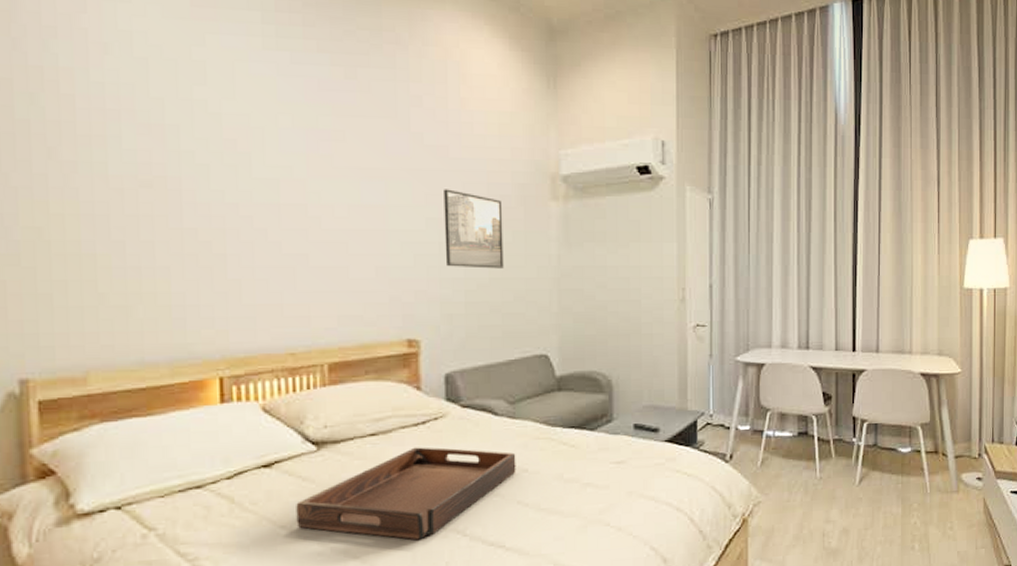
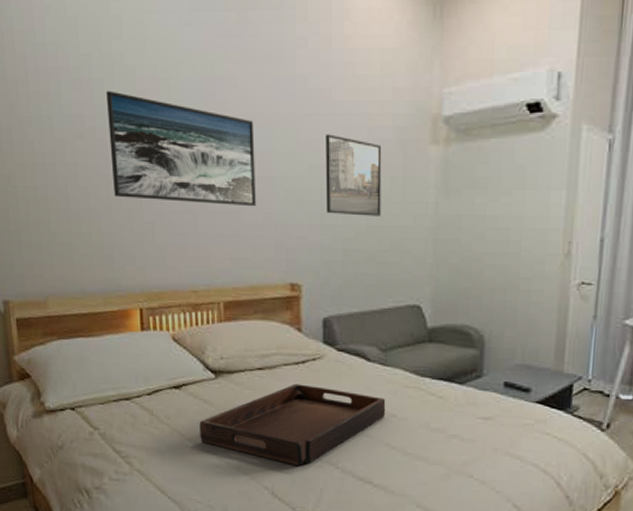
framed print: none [182,137,367,261] -> present [105,90,256,207]

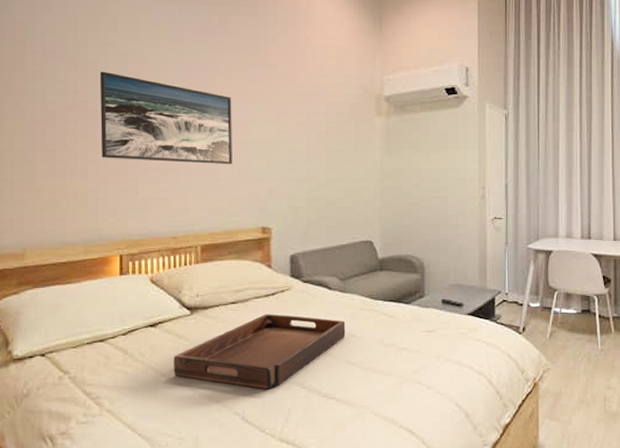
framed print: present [326,134,382,216] -> none [292,108,338,171]

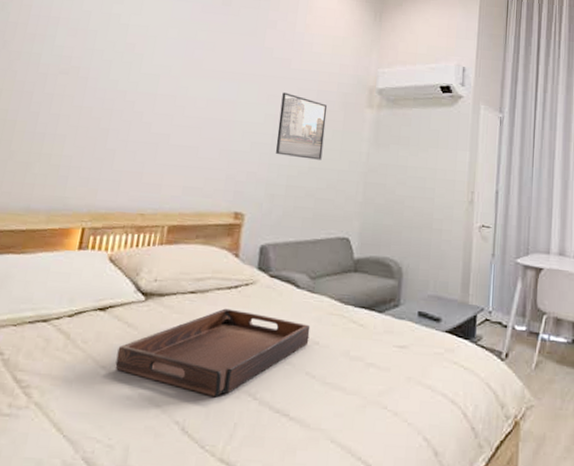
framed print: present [99,71,232,165] -> none [83,40,223,144]
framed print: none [292,108,338,171] -> present [276,92,327,160]

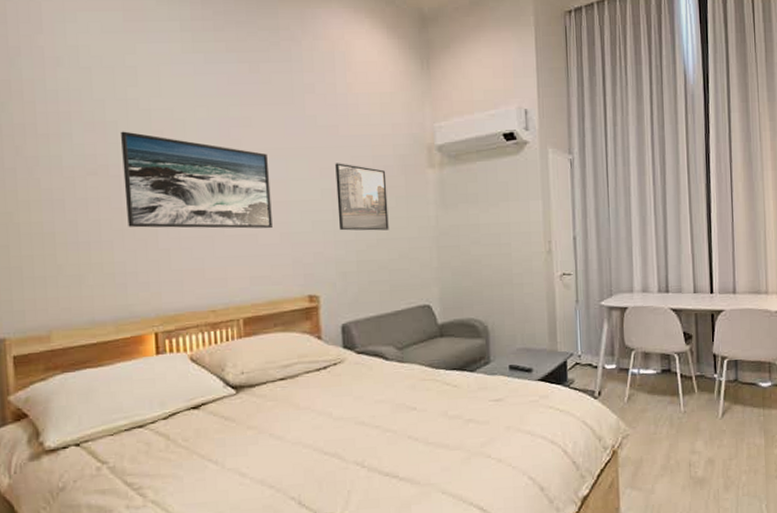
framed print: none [83,40,223,144] -> present [120,131,273,229]
serving tray: present [115,308,311,397] -> none [220,389,406,471]

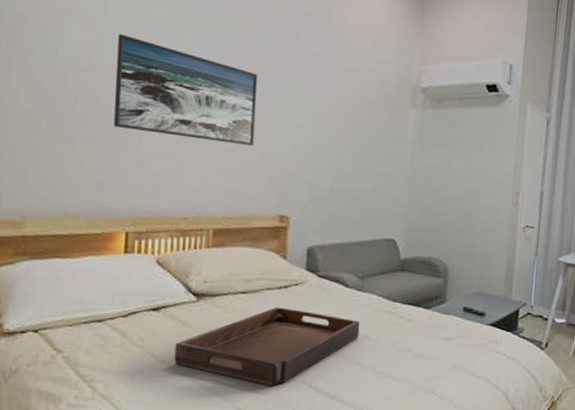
serving tray: none [220,389,406,471] -> present [174,307,360,387]
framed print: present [335,163,389,231] -> none [317,91,369,163]

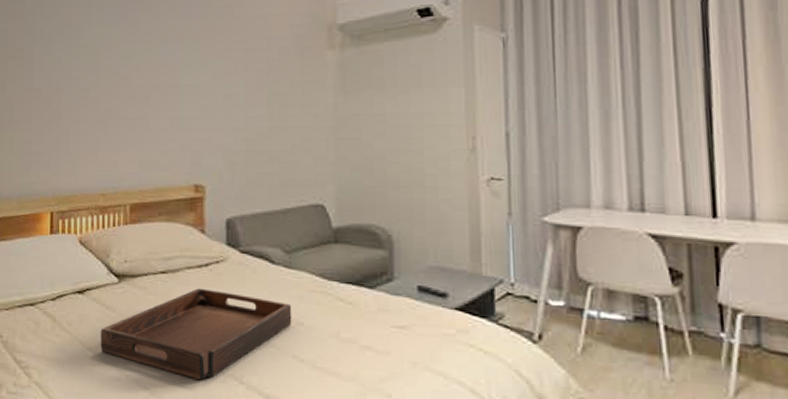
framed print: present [113,33,258,147] -> none [35,17,164,113]

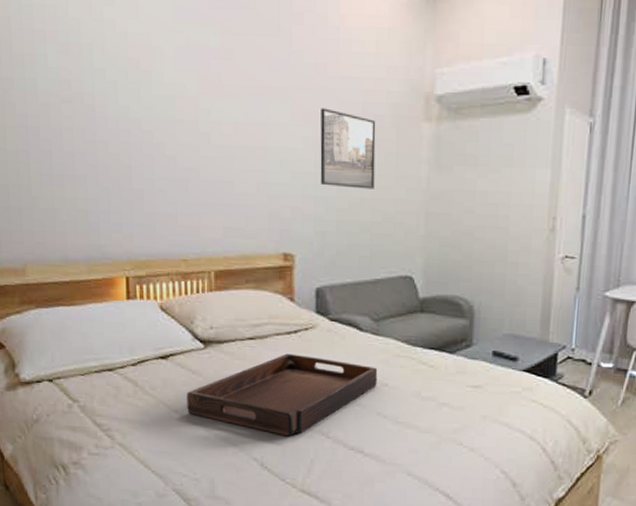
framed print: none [228,45,282,118] -> present [320,108,376,189]

